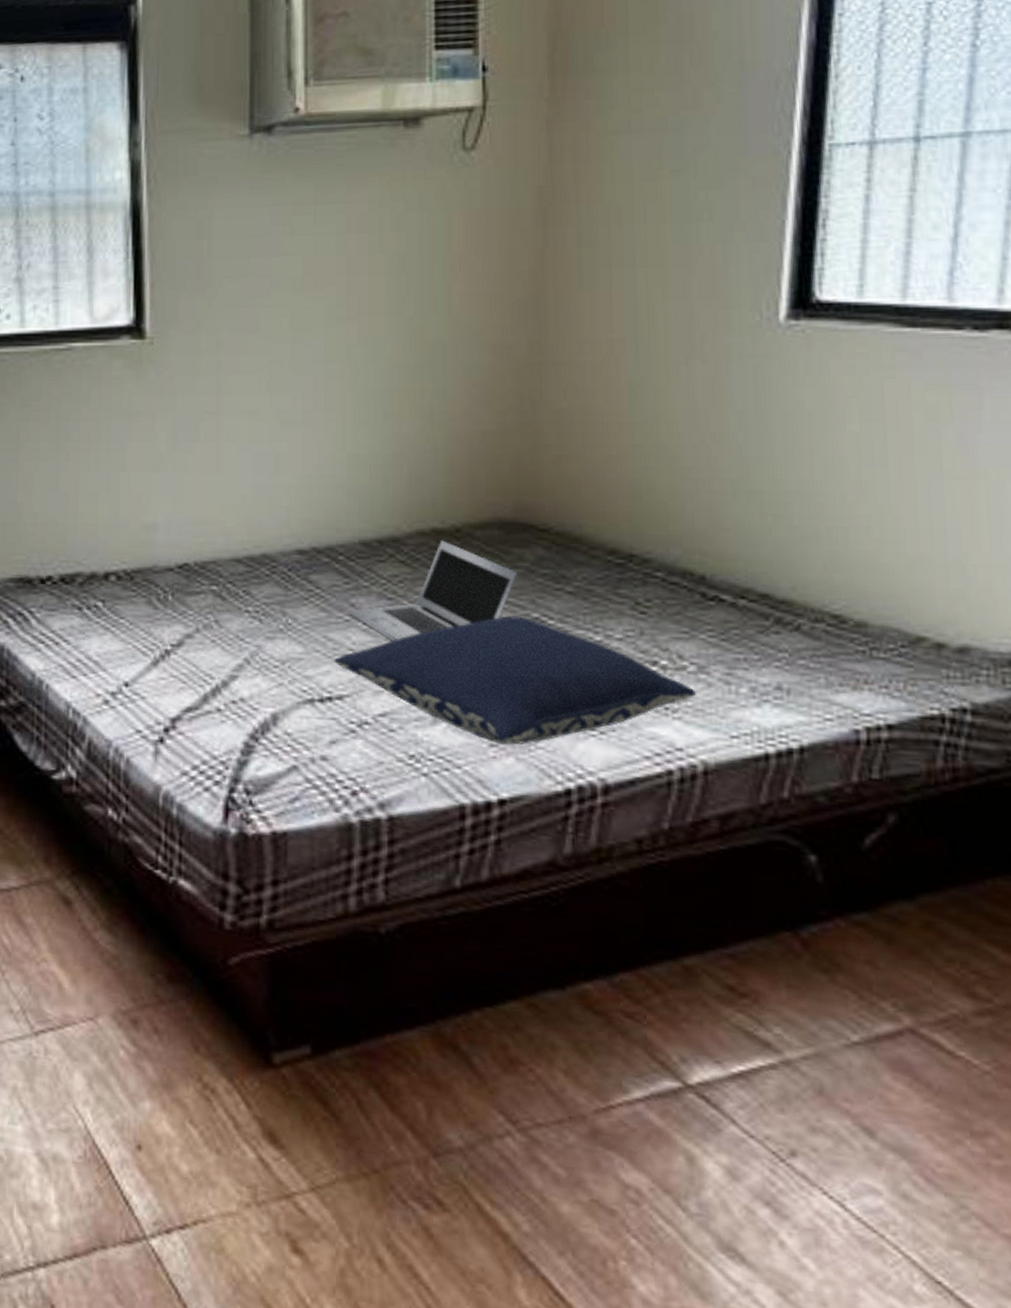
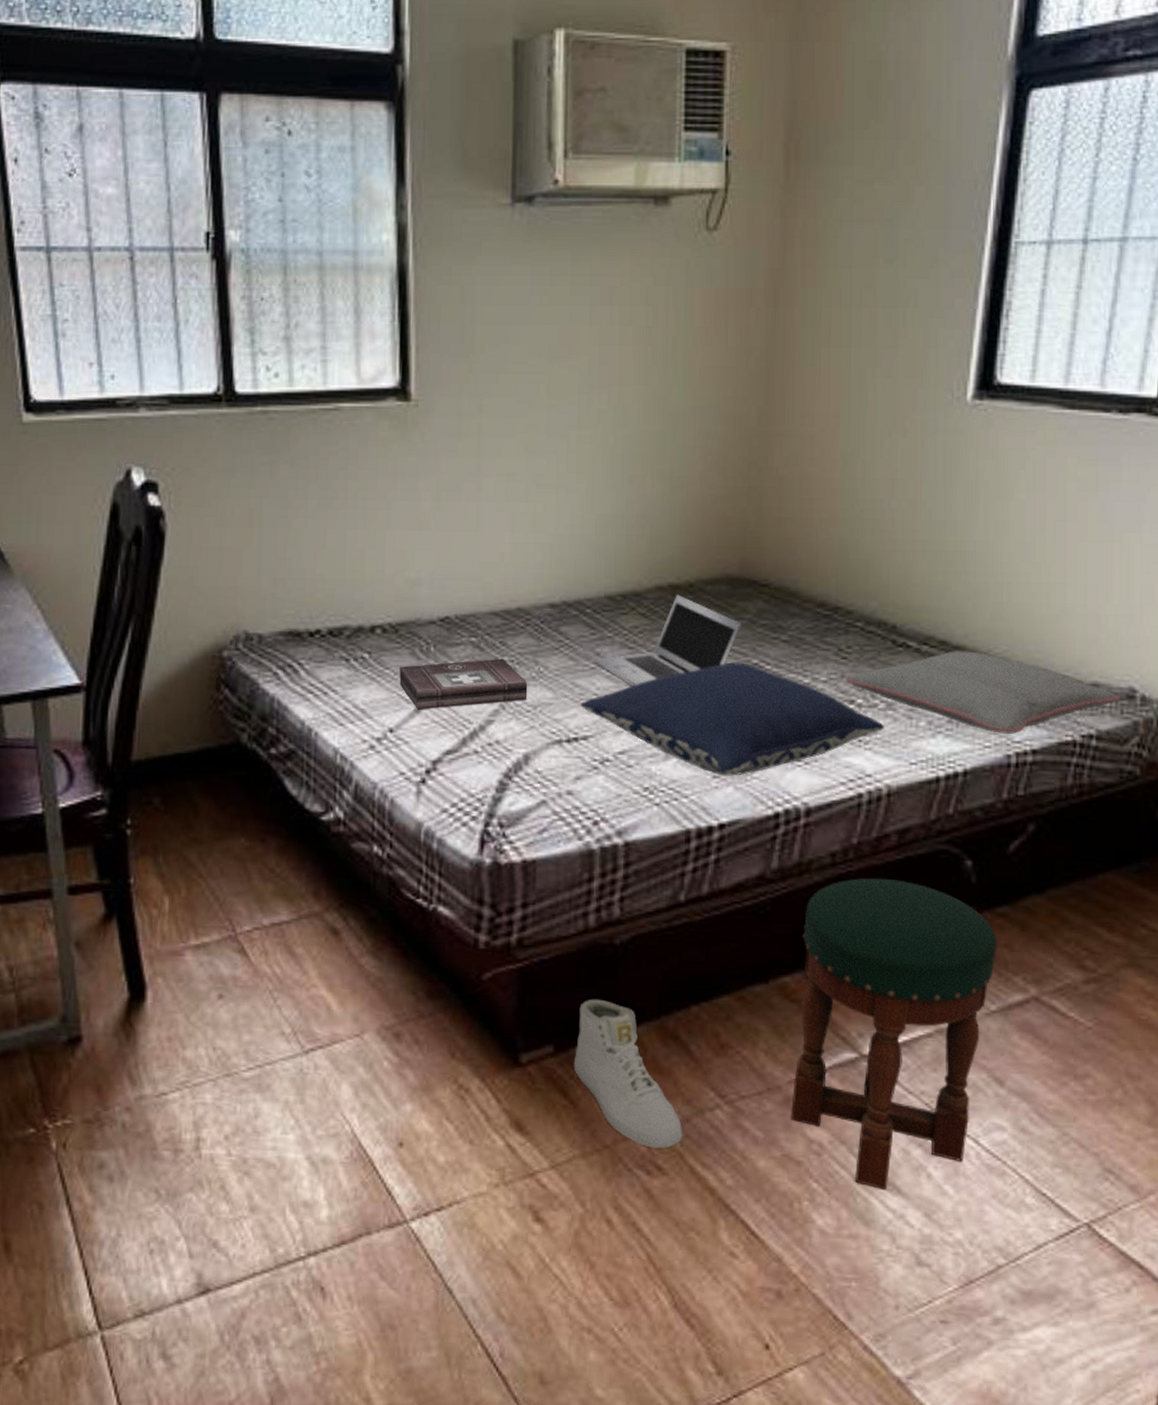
first aid kit: none [135,608,275,663] -> present [399,658,528,710]
sneaker: none [334,994,466,1179] -> present [573,999,682,1148]
stool: none [599,870,855,1257] -> present [791,878,997,1191]
pillow: none [646,606,1001,705] -> present [846,651,1121,734]

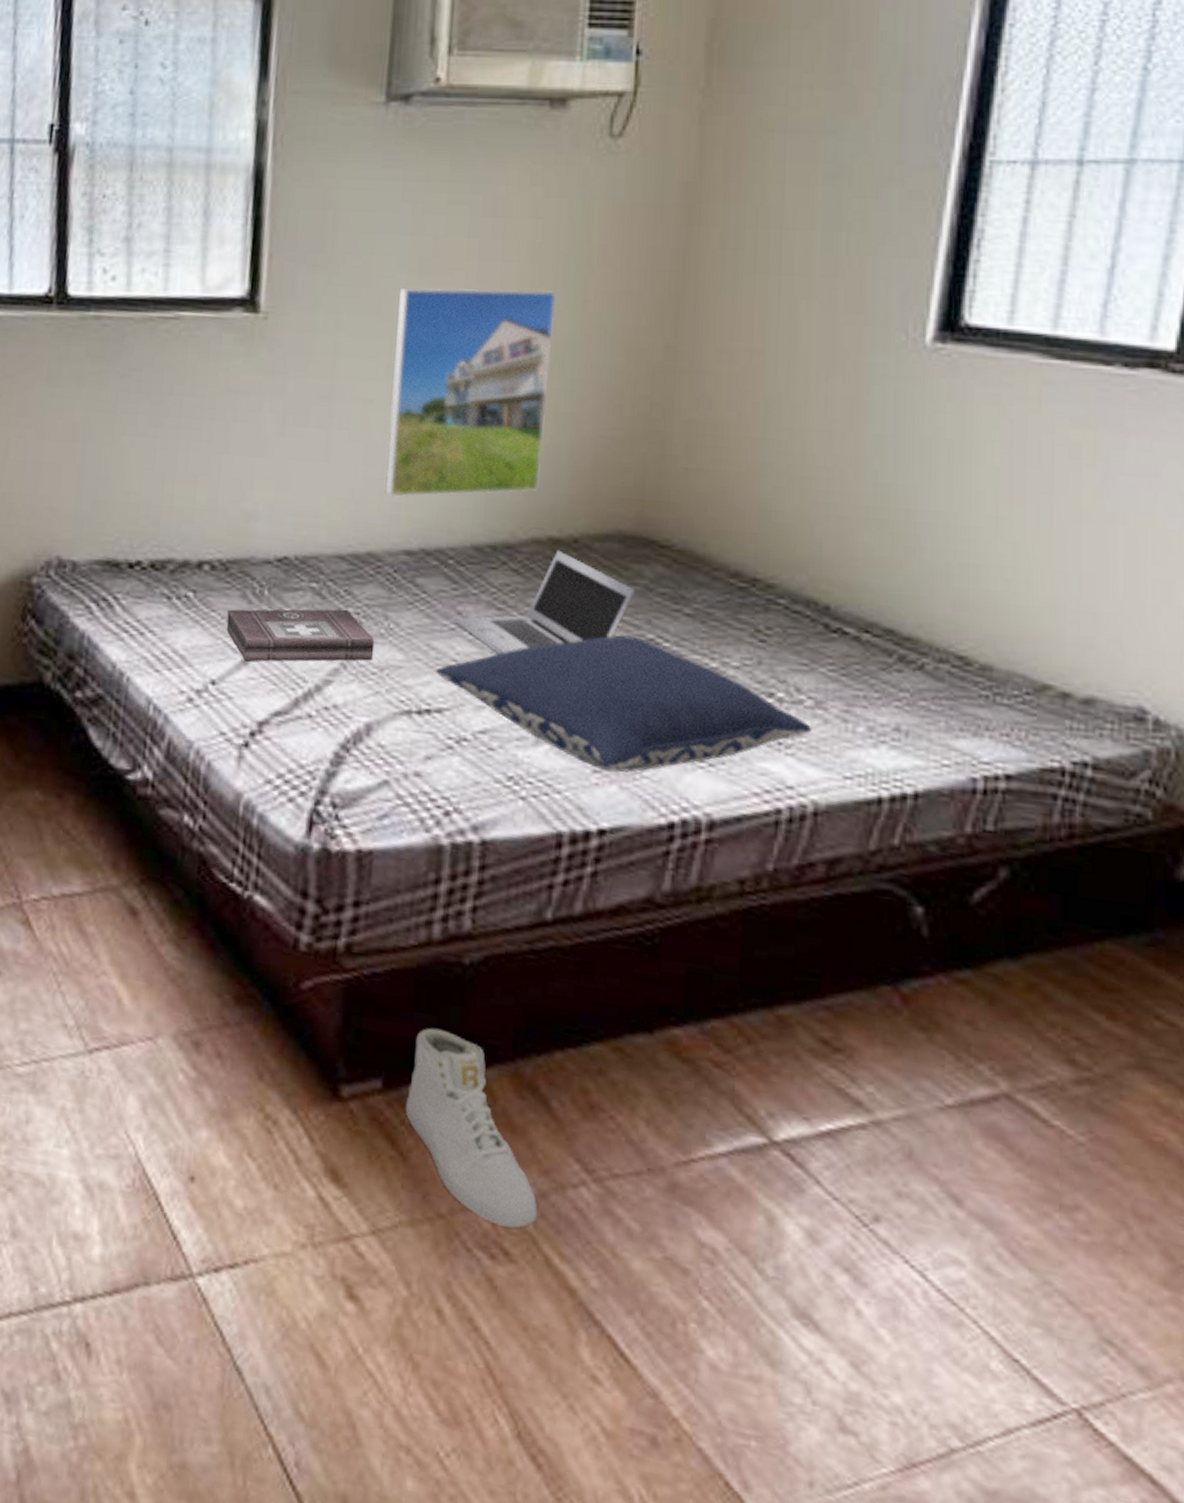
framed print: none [529,369,667,558] -> present [385,288,557,497]
stool: present [791,878,997,1191] -> none [677,914,955,1324]
pillow: present [846,651,1121,734] -> none [764,642,1126,753]

